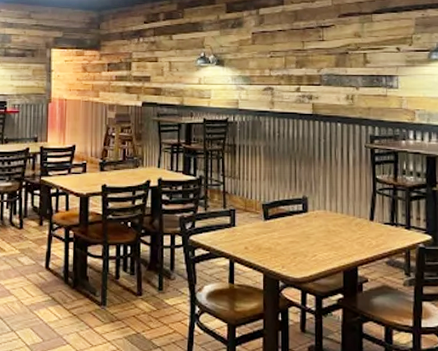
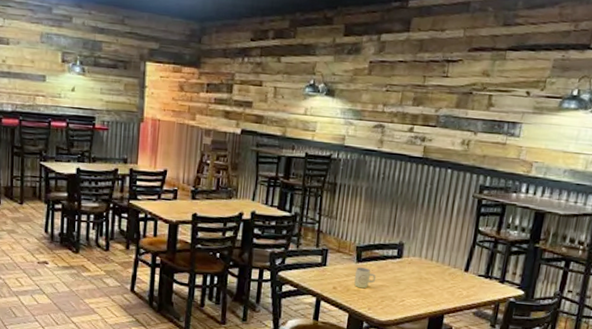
mug: none [264,225,285,247] -> present [354,267,376,289]

